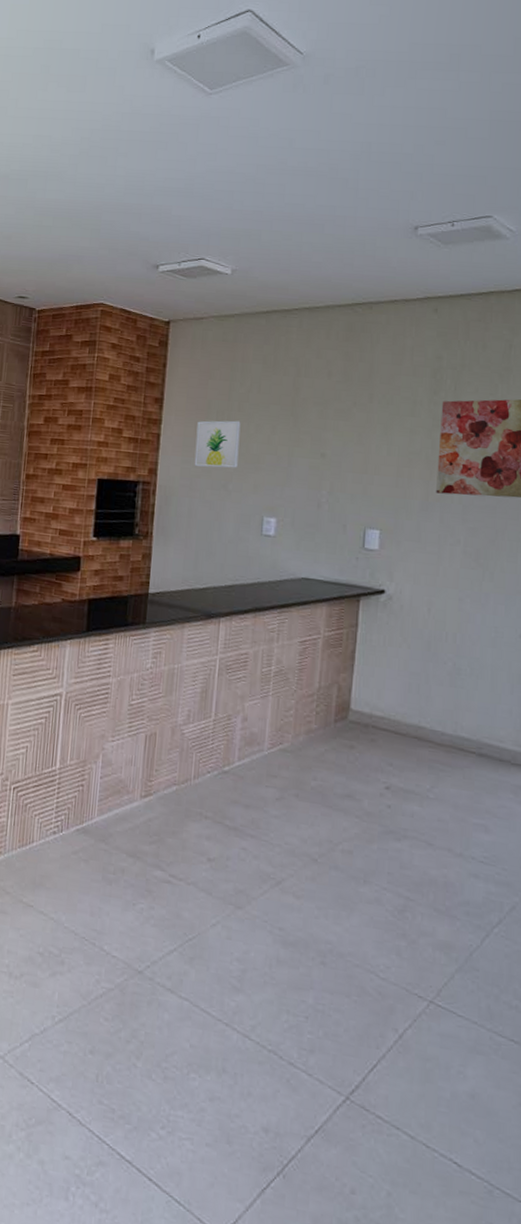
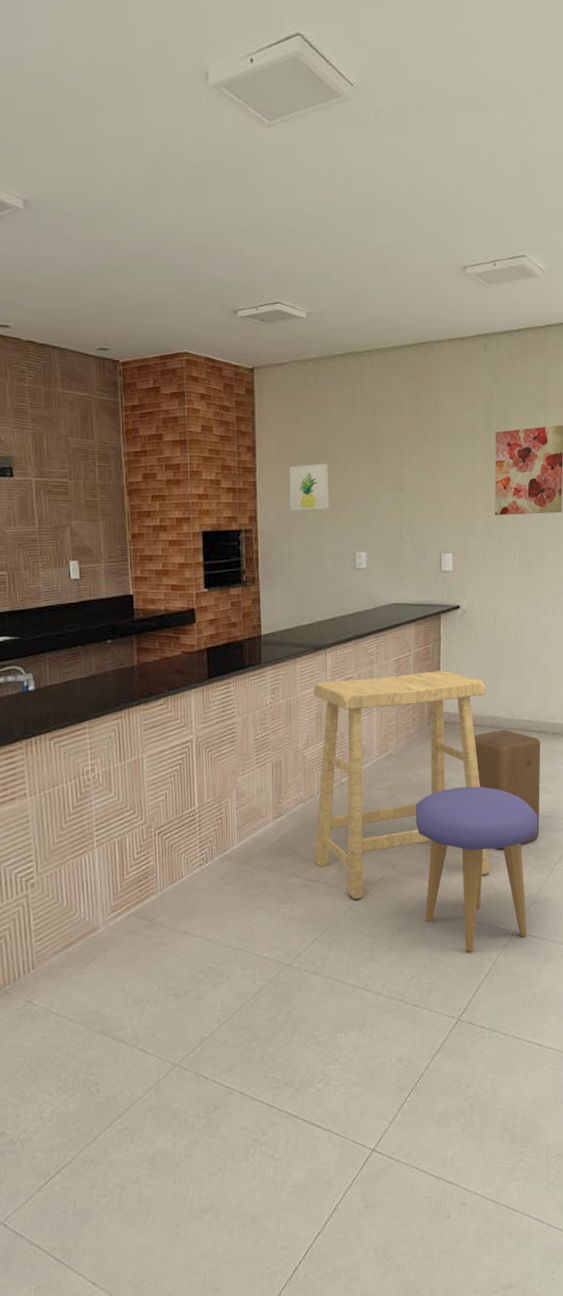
stool: none [183,653,411,920] -> present [313,671,490,899]
stool: none [309,802,473,1014] -> present [415,786,539,952]
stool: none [392,743,481,892] -> present [474,729,541,849]

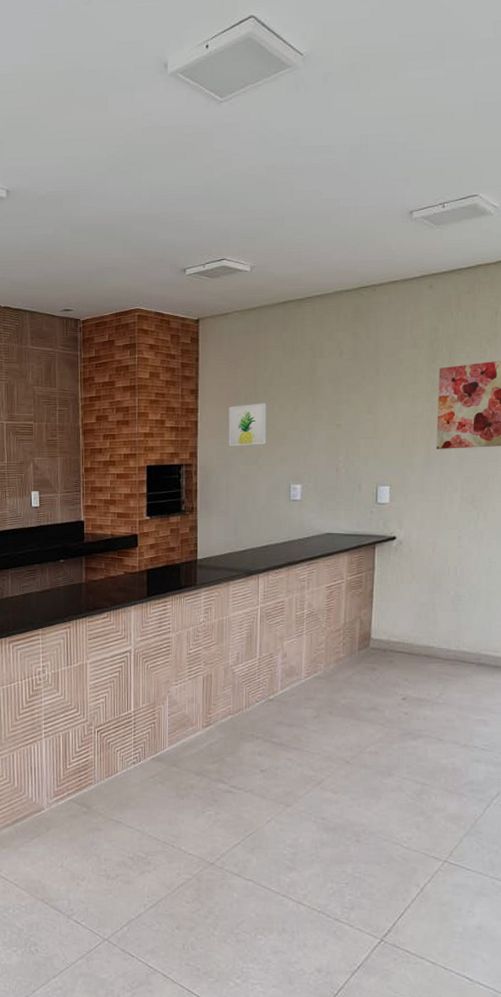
stool: present [313,671,490,899] -> none [240,599,421,810]
stool: present [415,786,539,952] -> none [342,712,475,875]
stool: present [474,729,541,849] -> none [407,659,480,778]

